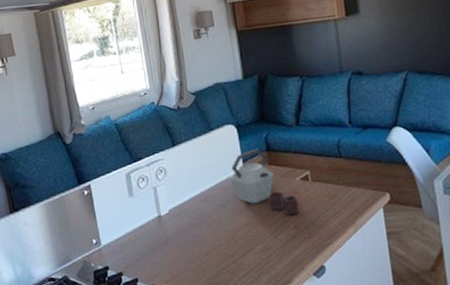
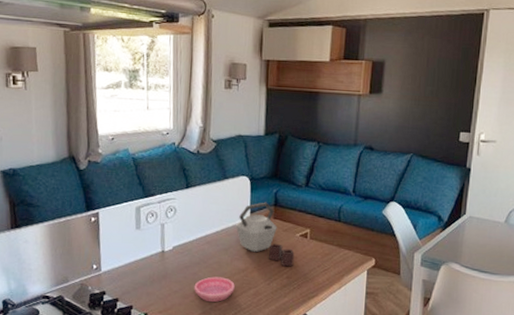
saucer: none [197,235,241,265] -> present [194,276,235,303]

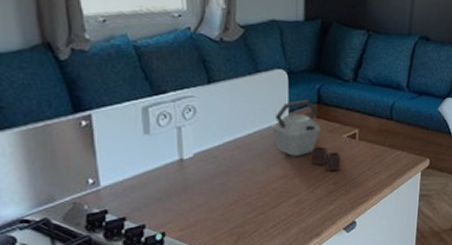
saucer: present [194,276,235,303] -> none [223,186,273,215]

